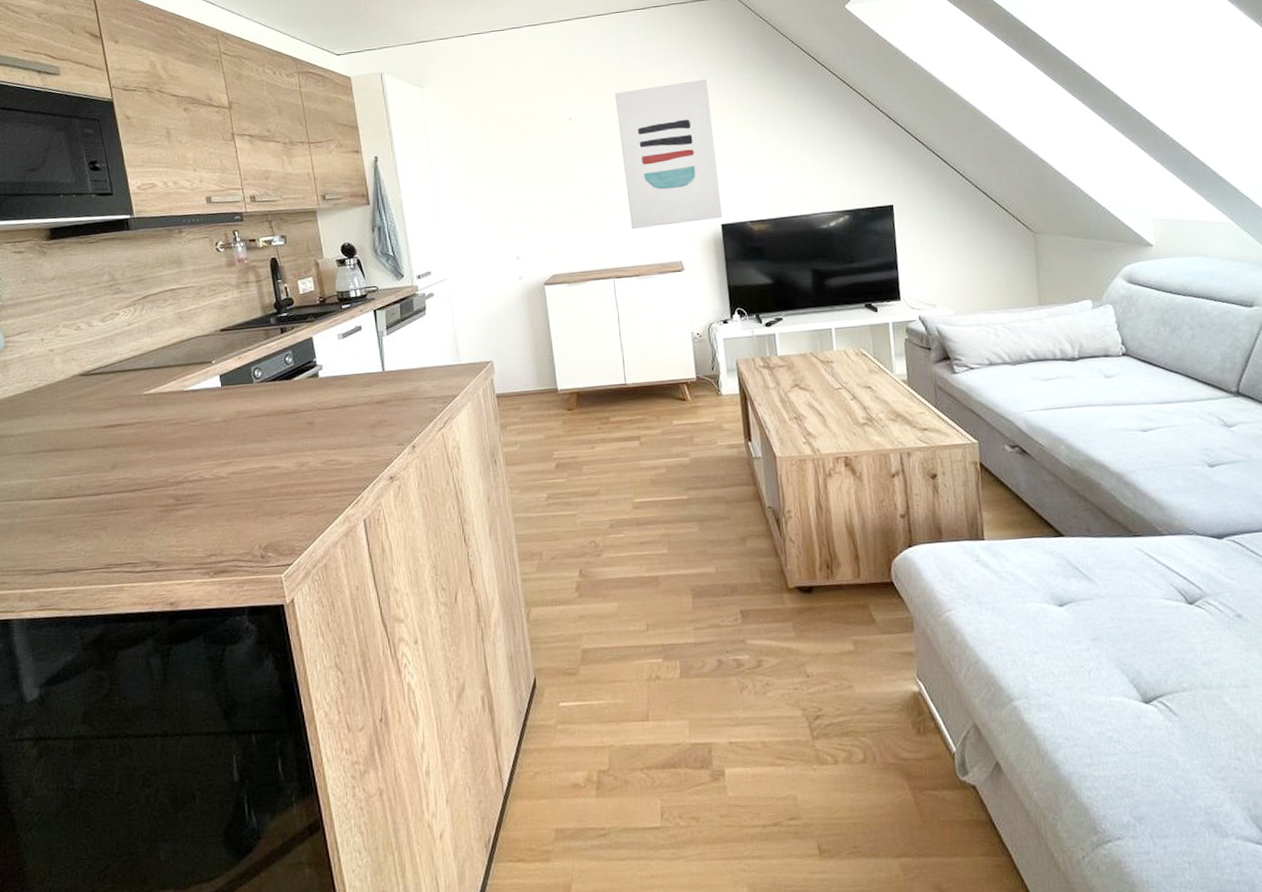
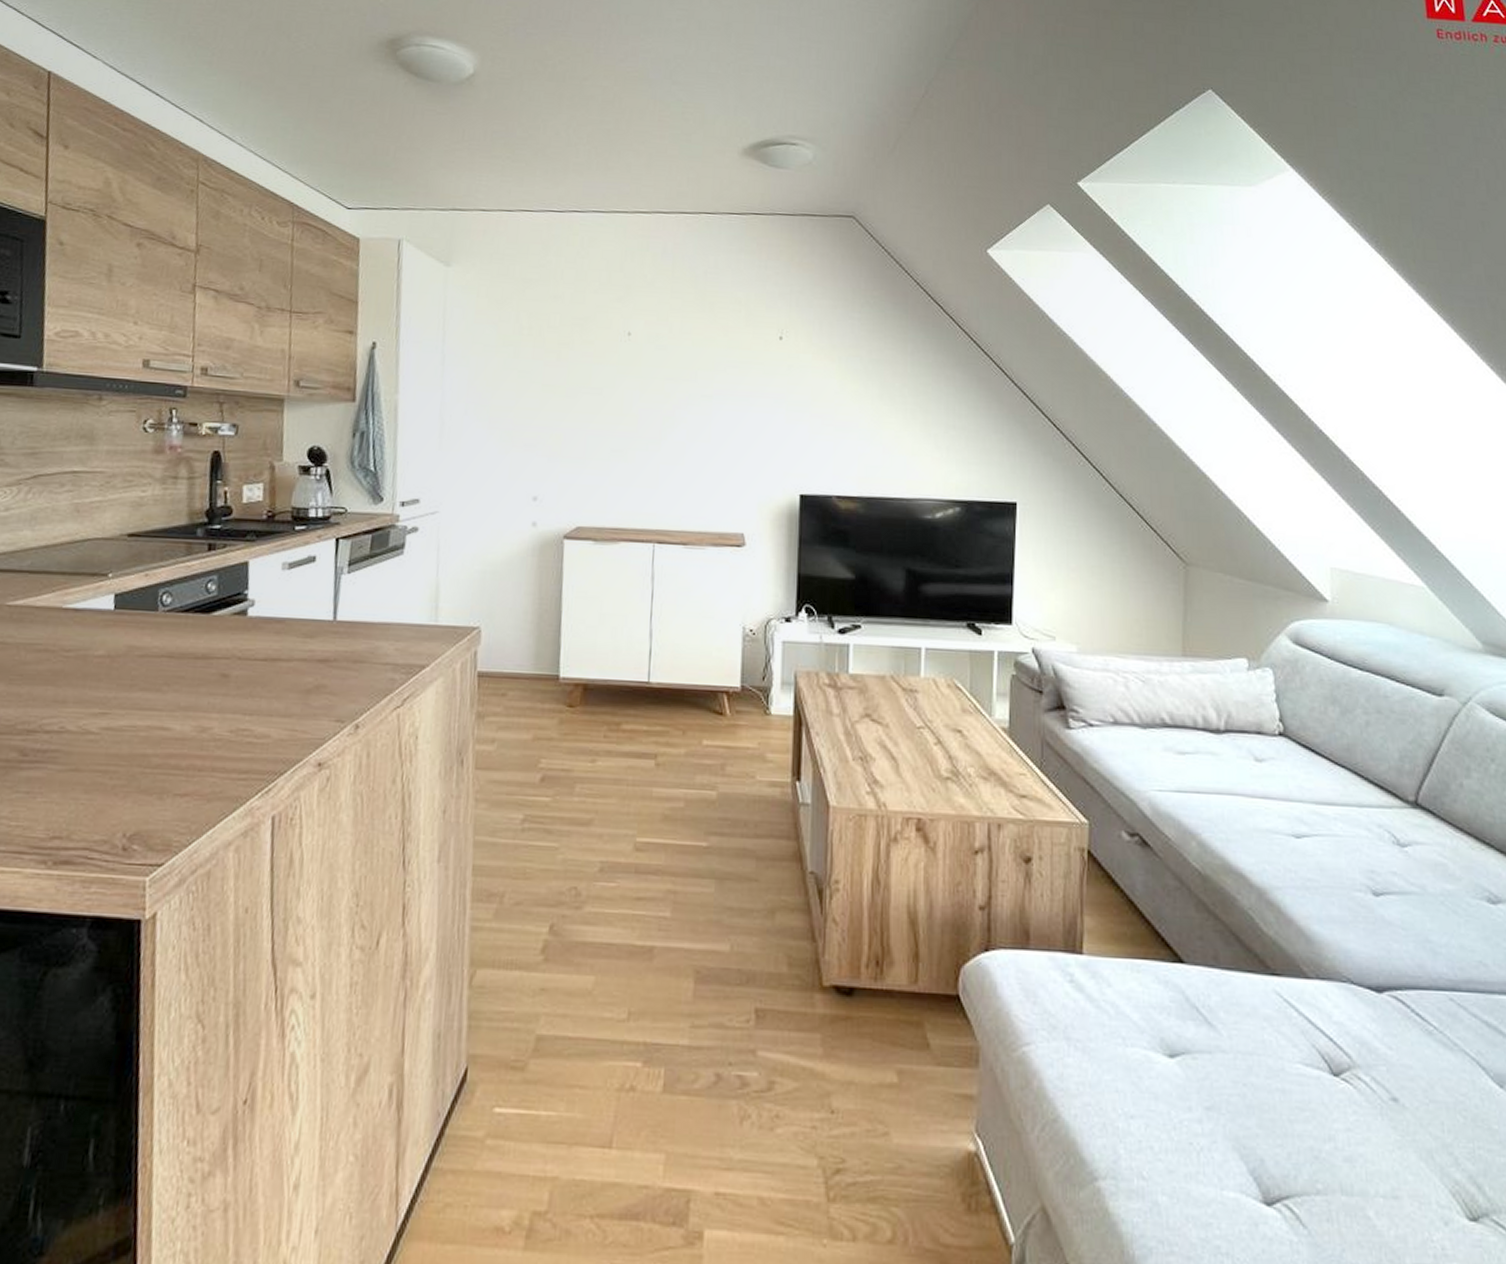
wall art: present [615,78,723,230] -> none [685,310,807,487]

